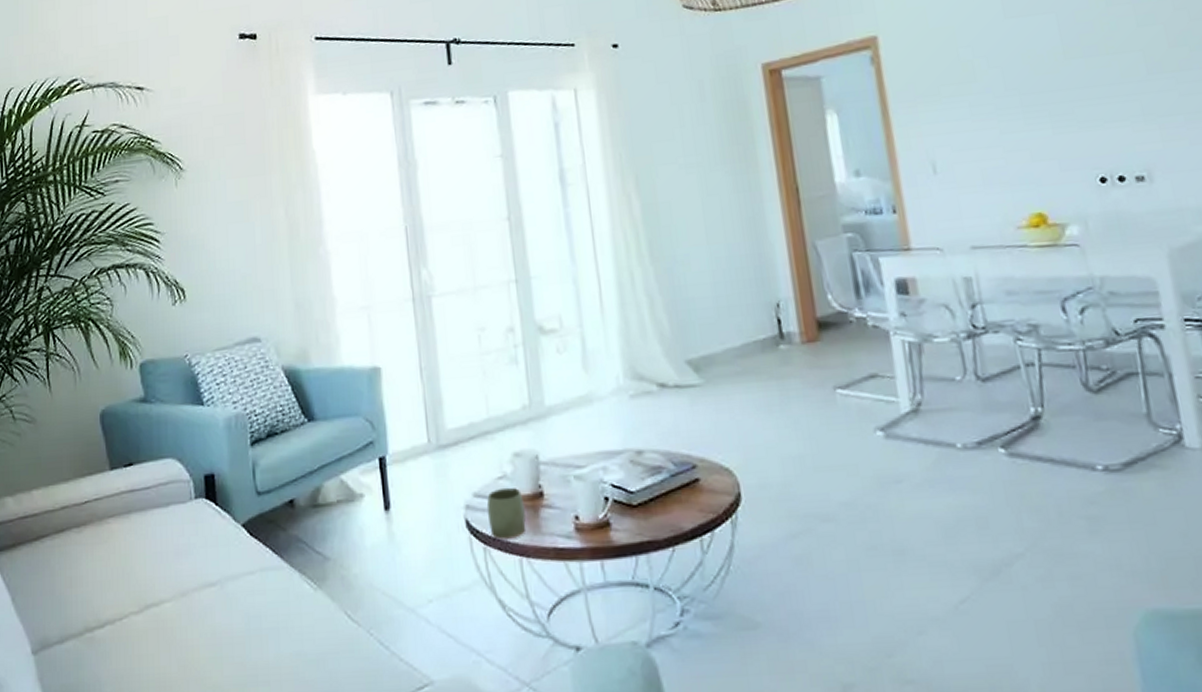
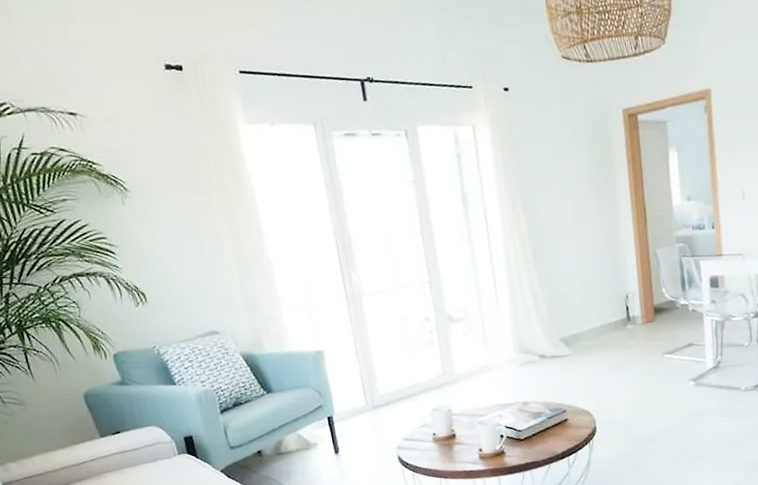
mug: present [486,488,526,540] -> none [413,433,444,468]

